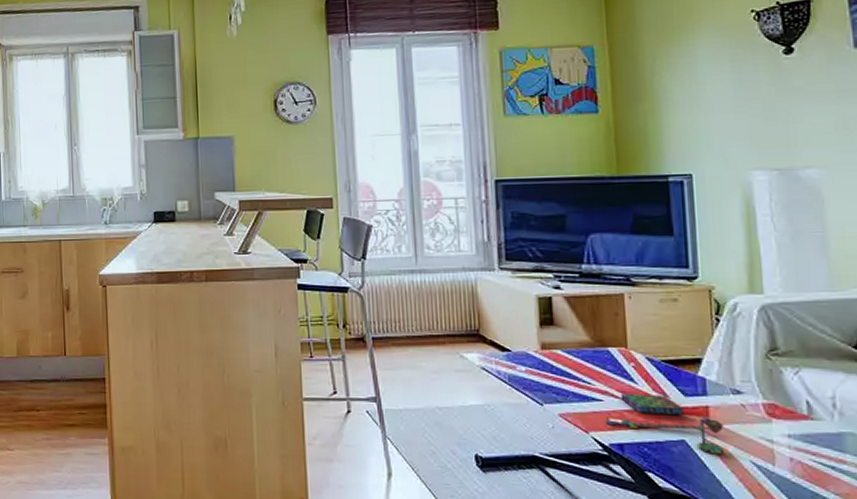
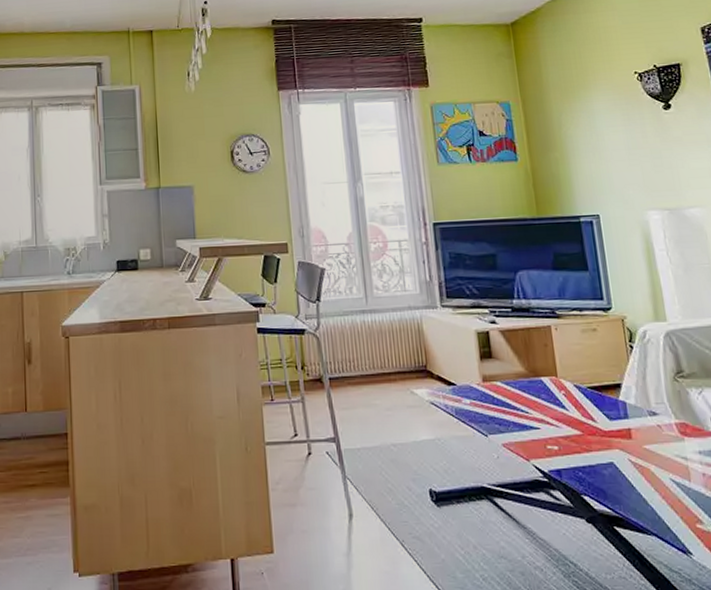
board game: present [605,393,725,455] -> none [543,420,648,475]

